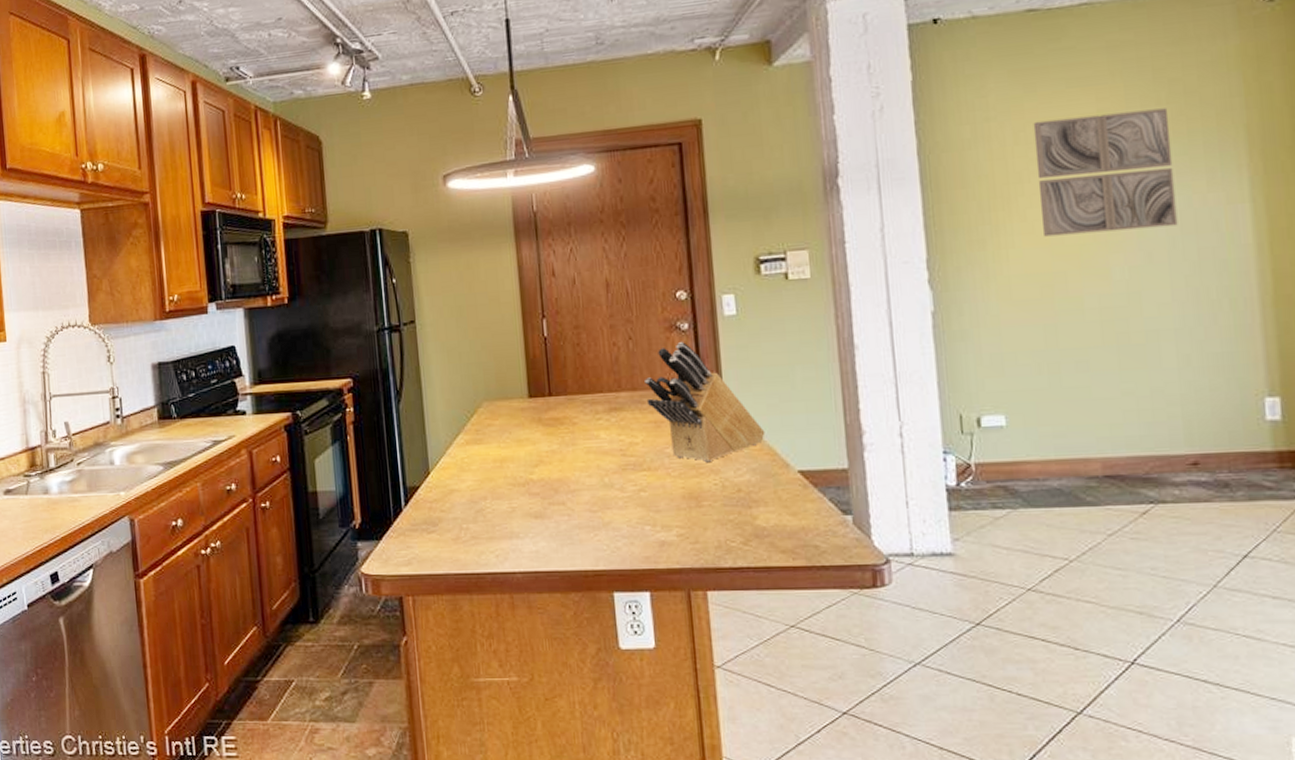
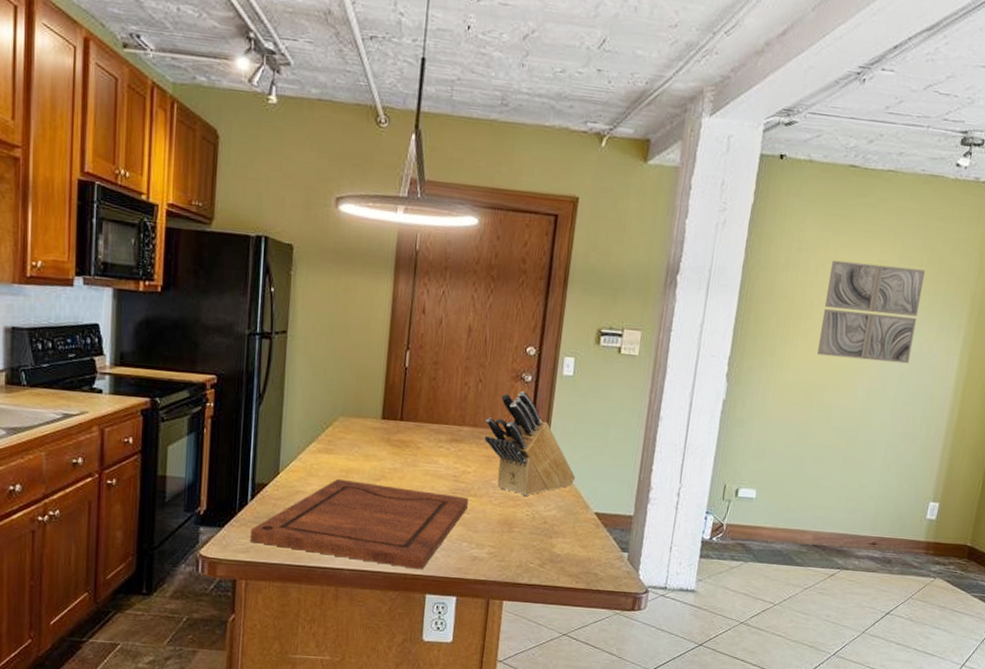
cutting board: none [409,470,643,564] -> present [249,478,468,570]

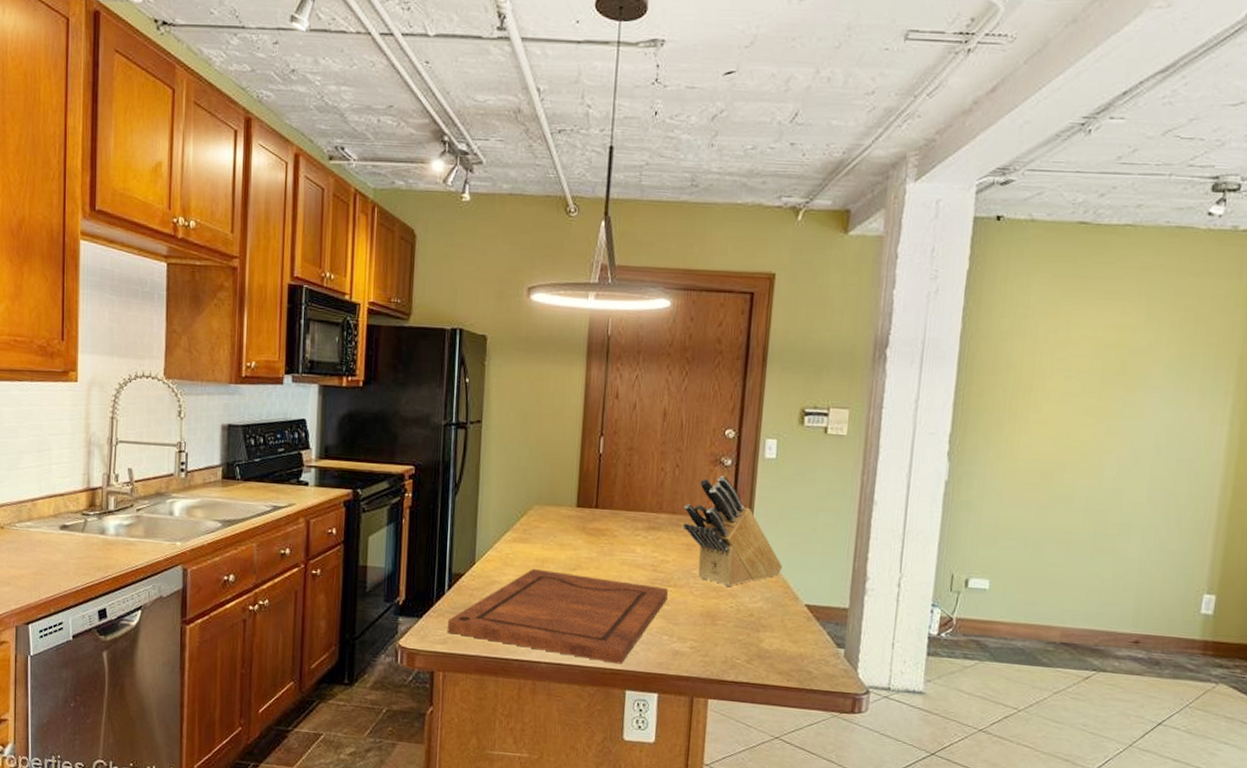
wall art: present [817,260,926,364] -> none [1053,325,1179,437]

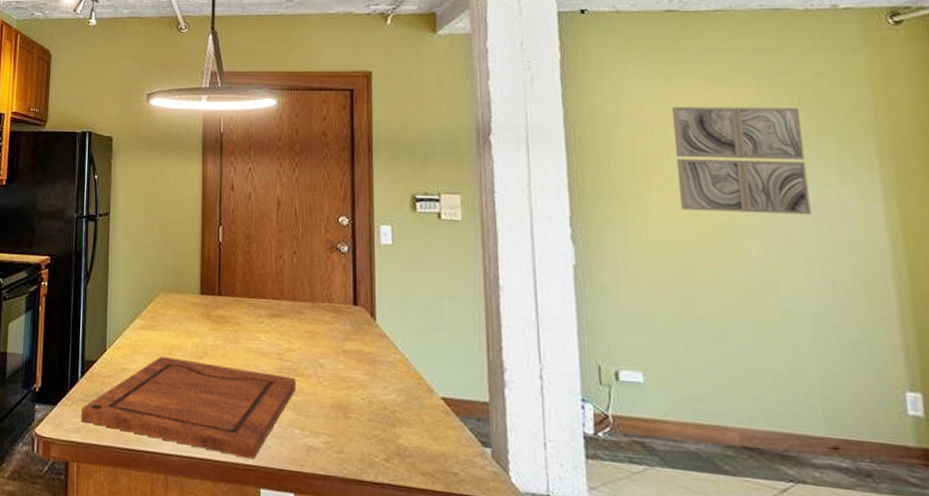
knife block: present [683,475,783,587] -> none [305,261,412,378]
wall art: none [1053,325,1179,437] -> present [671,106,812,215]

